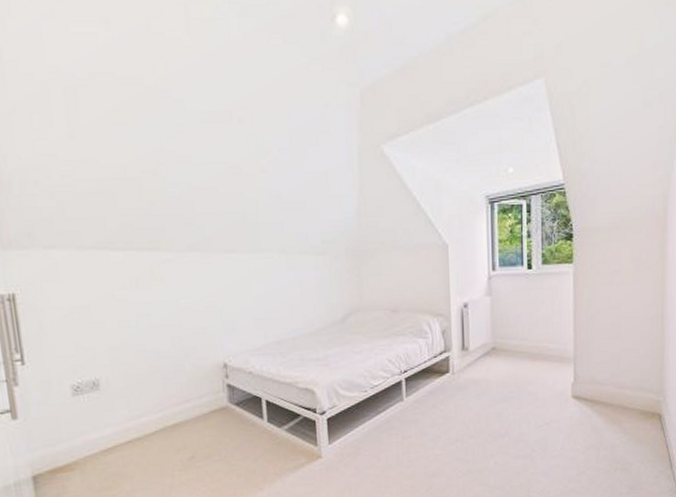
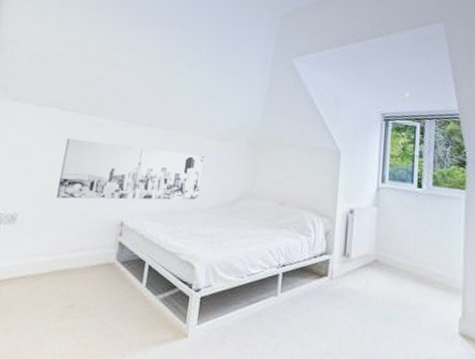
wall art: none [133,276,304,353] -> present [56,138,204,200]

